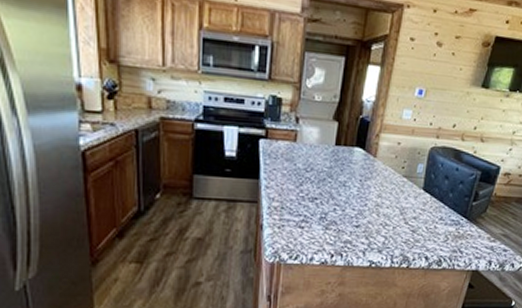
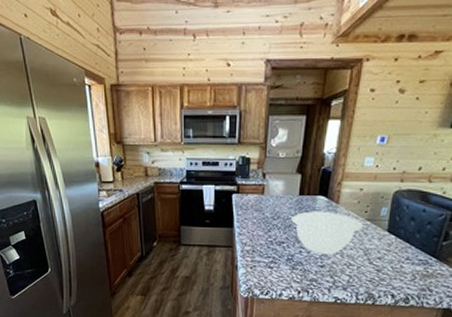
mixing bowl: none [326,164,399,214] -> present [291,211,362,255]

